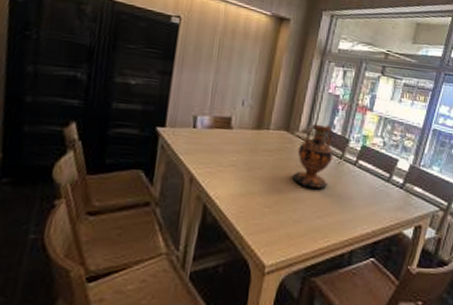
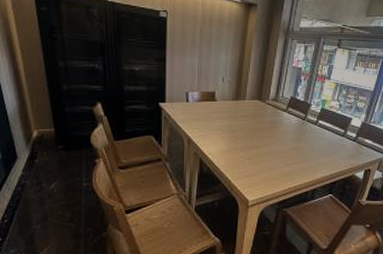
vase: present [292,124,334,190] -> none [266,93,298,145]

